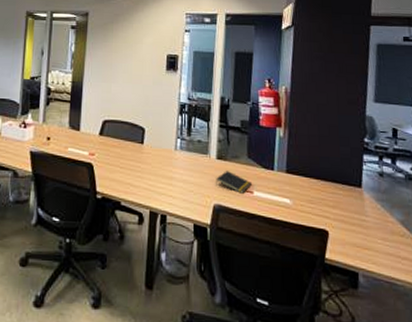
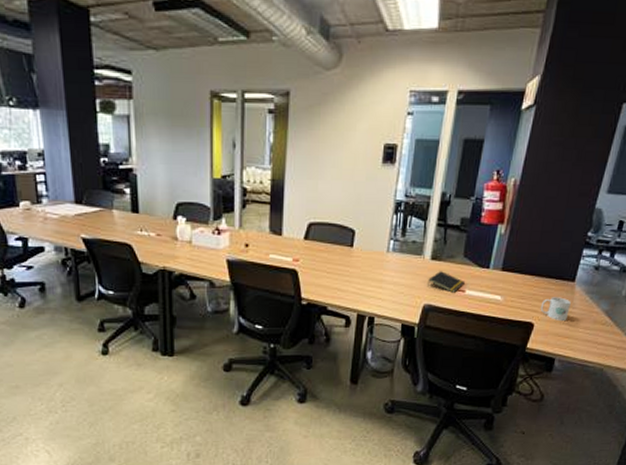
mug: none [331,203,363,231] -> present [540,297,571,322]

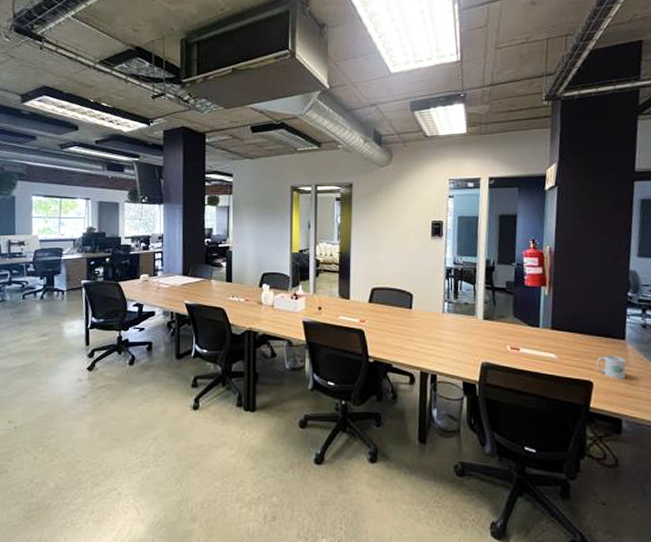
notepad: present [428,271,465,293] -> none [483,330,518,351]

